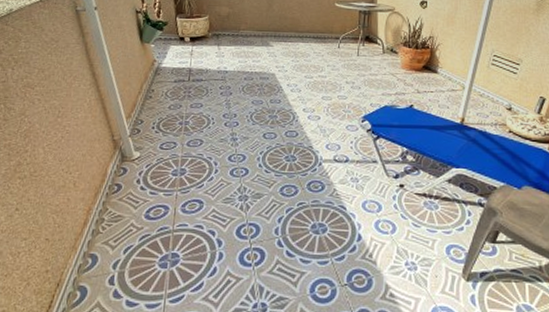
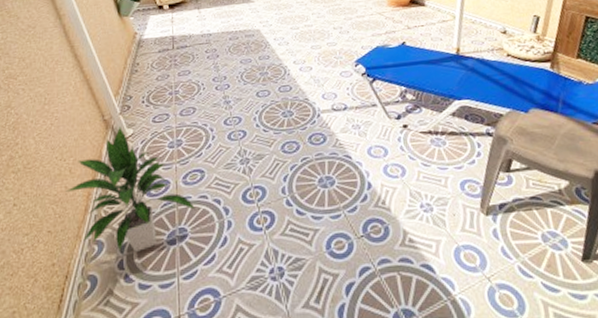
indoor plant: none [67,148,190,270] -> present [65,126,195,252]

